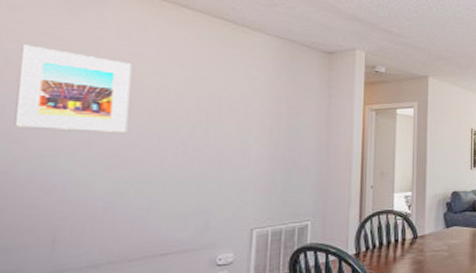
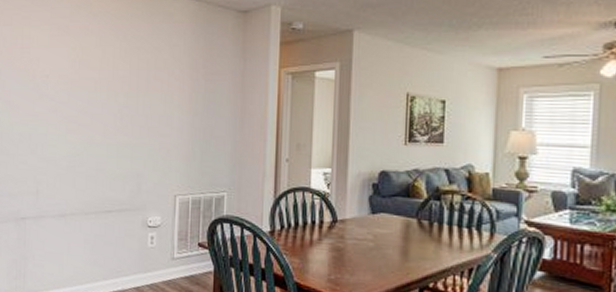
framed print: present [14,44,132,132] -> none [11,27,82,101]

